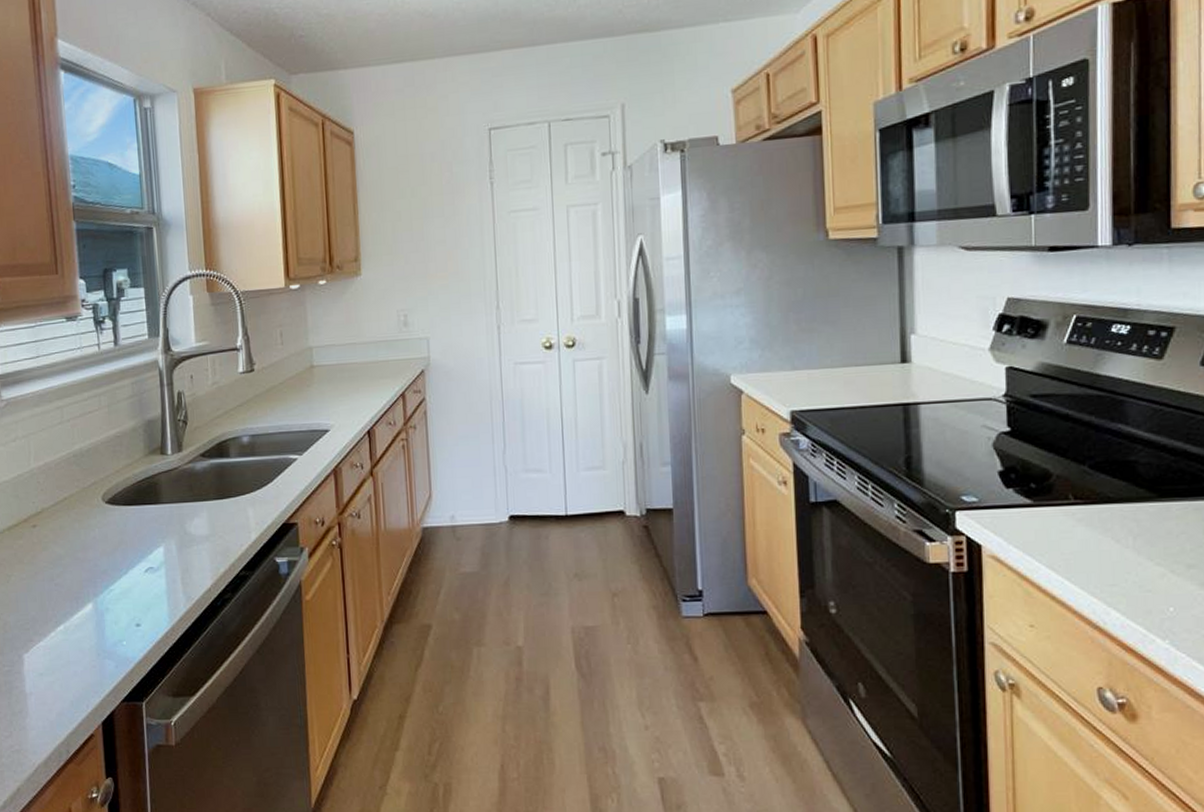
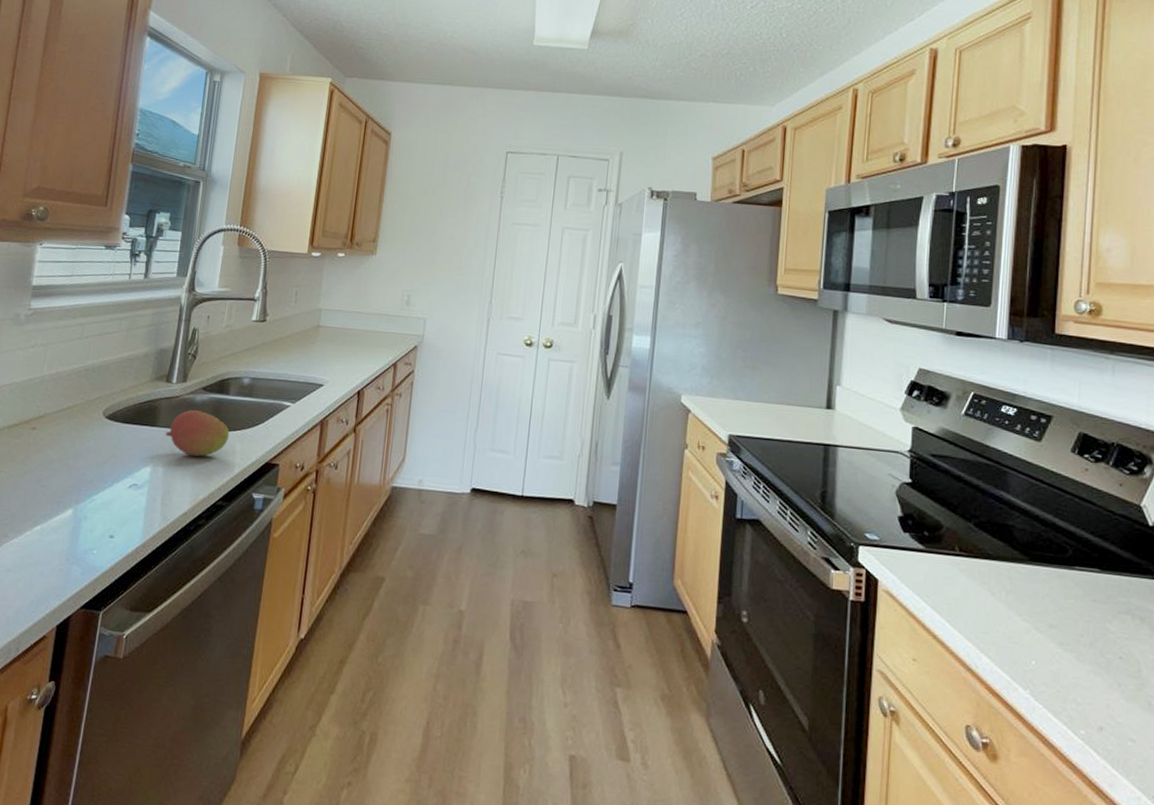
fruit: none [172,479,239,529] -> present [165,410,229,457]

